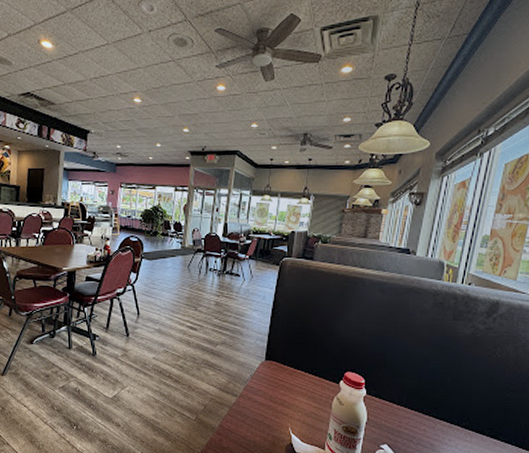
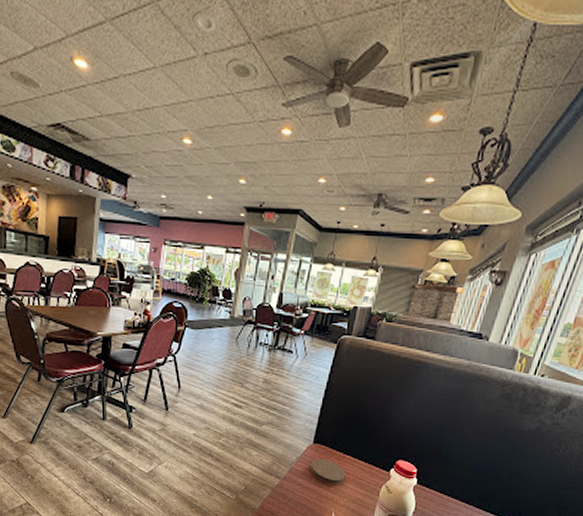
coaster: none [264,374,298,400] -> present [310,458,346,485]

